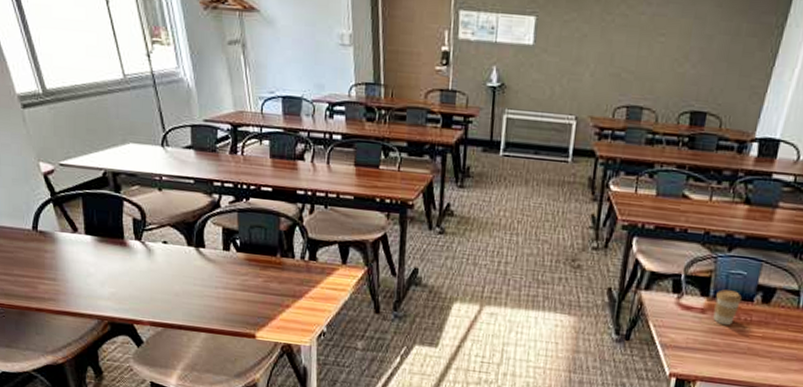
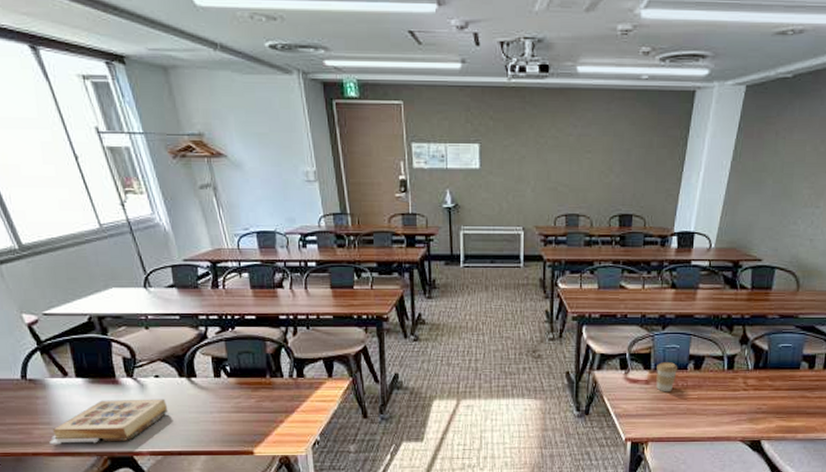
book: none [53,261,173,308] -> present [49,399,168,445]

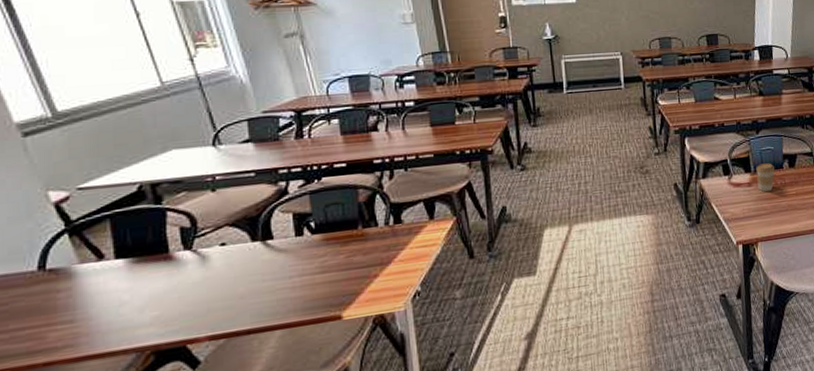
book: present [49,399,168,445] -> none [70,269,236,349]

